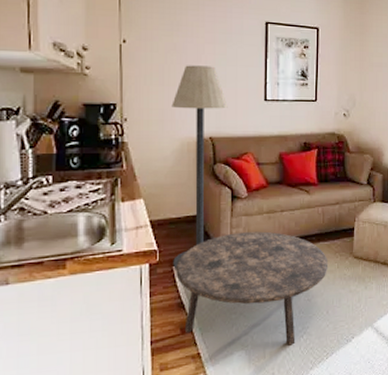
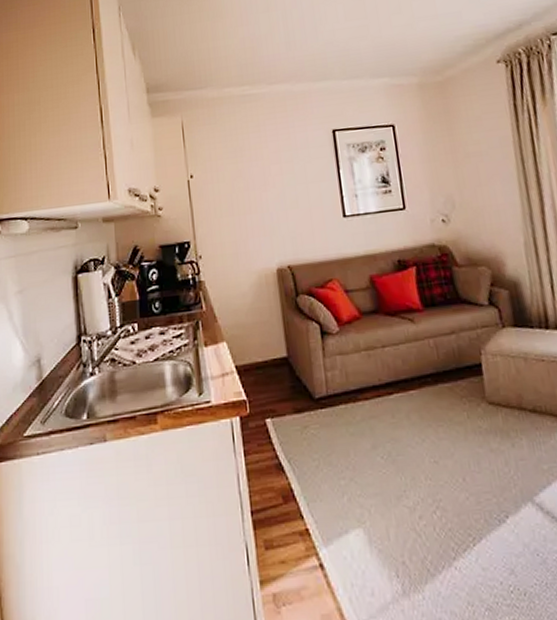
floor lamp: present [171,65,228,269] -> none [244,187,303,423]
coffee table: present [176,231,329,346] -> none [268,373,456,524]

